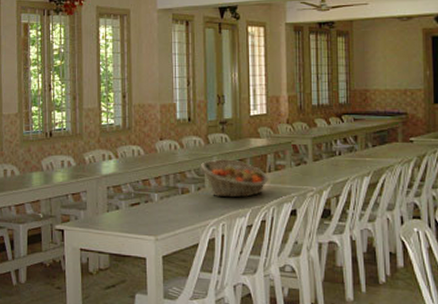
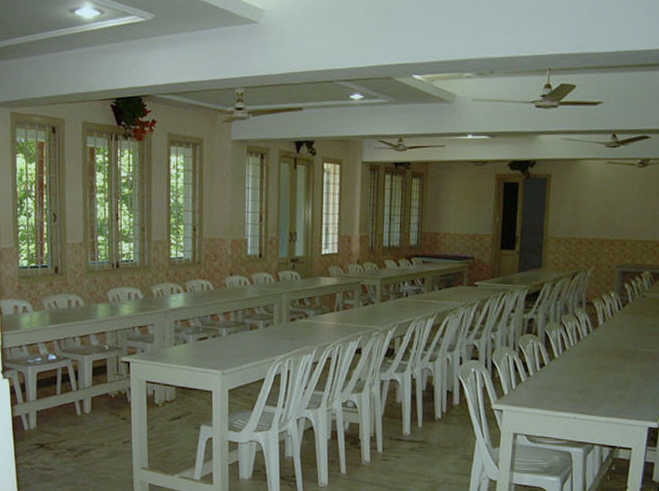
fruit basket: present [201,159,269,198] -> none [270,296,337,335]

